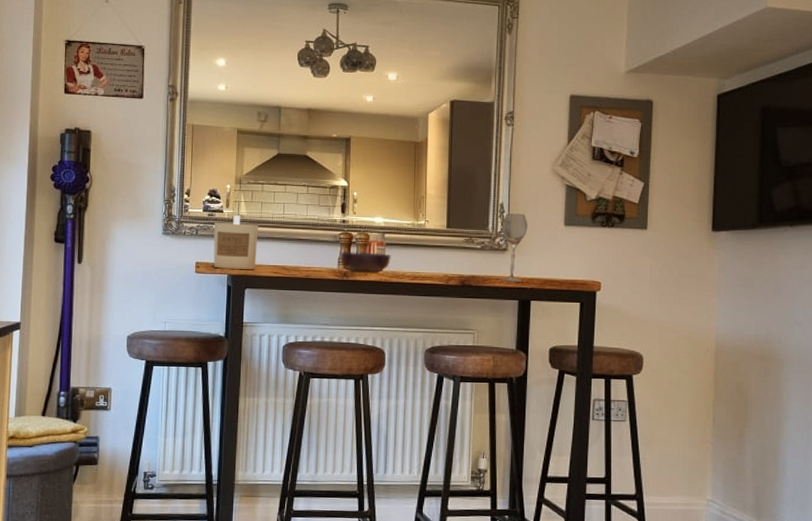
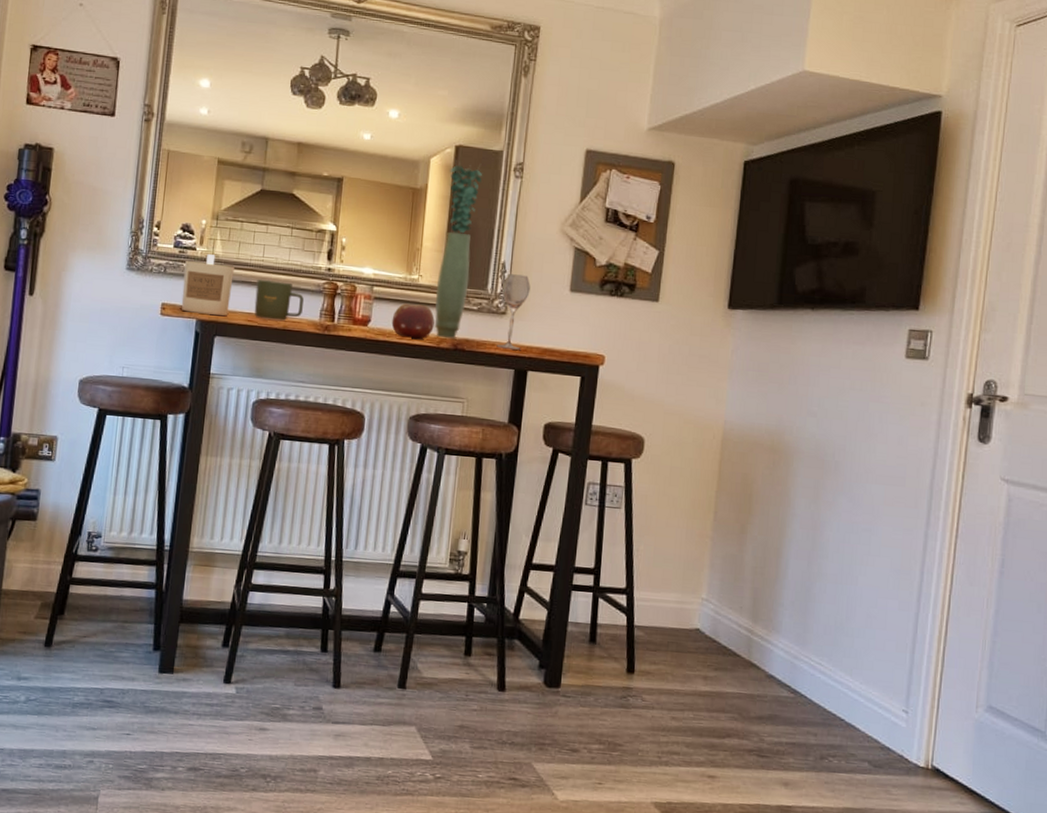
mug: none [278,235,323,271] -> present [254,280,304,322]
bowl: present [339,252,391,274] -> none [322,303,379,330]
fruit: none [403,247,442,278] -> present [391,303,435,339]
vase: none [441,112,477,276] -> present [435,158,483,339]

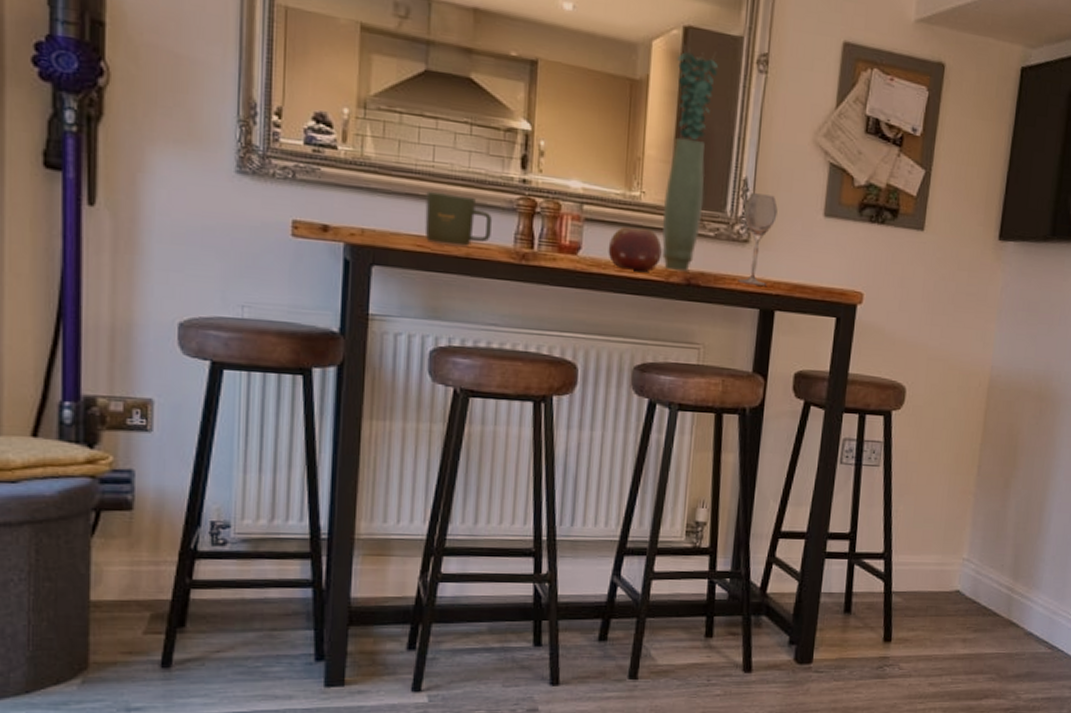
candle: present [181,254,234,317] -> none [321,155,394,240]

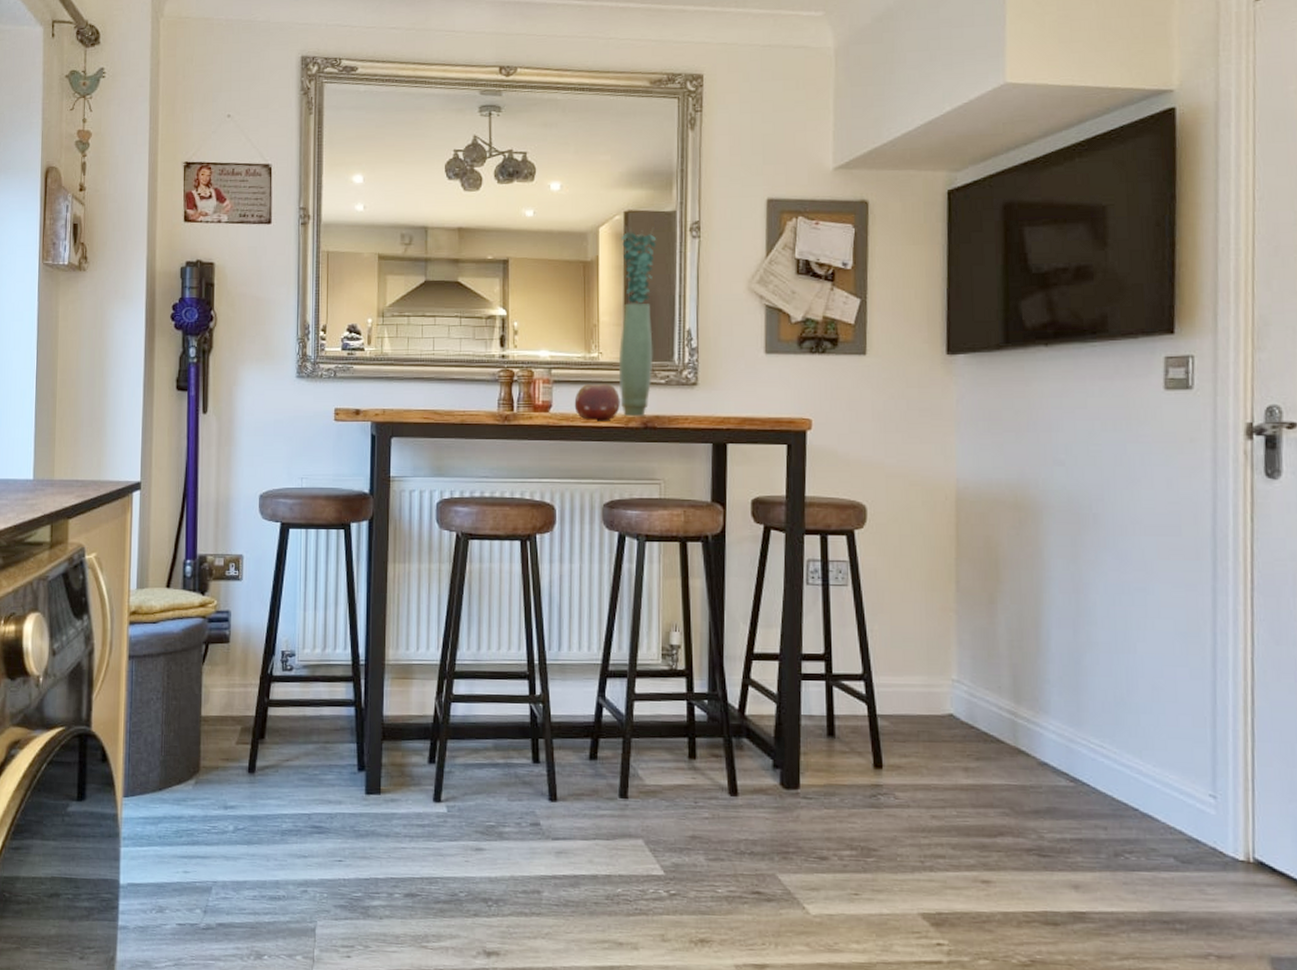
mug: present [424,192,492,248] -> none [429,374,479,416]
wineglass: present [738,193,778,286] -> none [690,341,721,422]

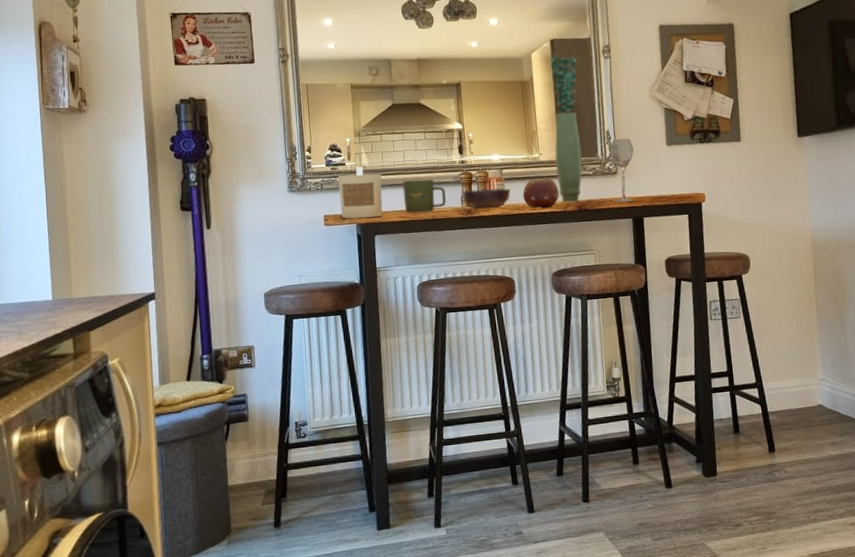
candle: none [354,353,405,416] -> present [338,166,383,219]
mug: none [429,374,479,416] -> present [402,179,446,215]
bowl: none [499,391,560,417] -> present [461,188,511,210]
wineglass: none [690,341,721,422] -> present [610,138,634,203]

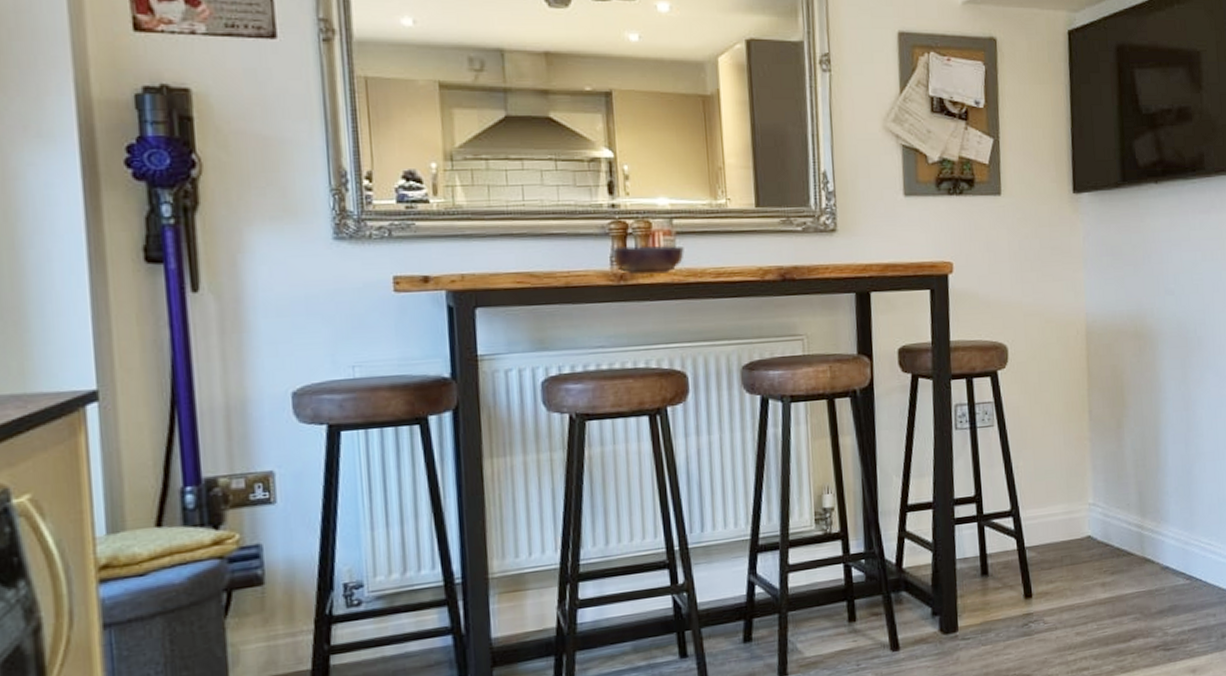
candle: present [338,166,383,219] -> none [417,206,489,284]
mug: present [402,179,446,215] -> none [520,228,587,279]
fruit: present [522,178,559,208] -> none [701,233,754,275]
vase: present [549,50,582,203] -> none [743,54,788,269]
wineglass: present [610,138,634,203] -> none [827,183,860,271]

